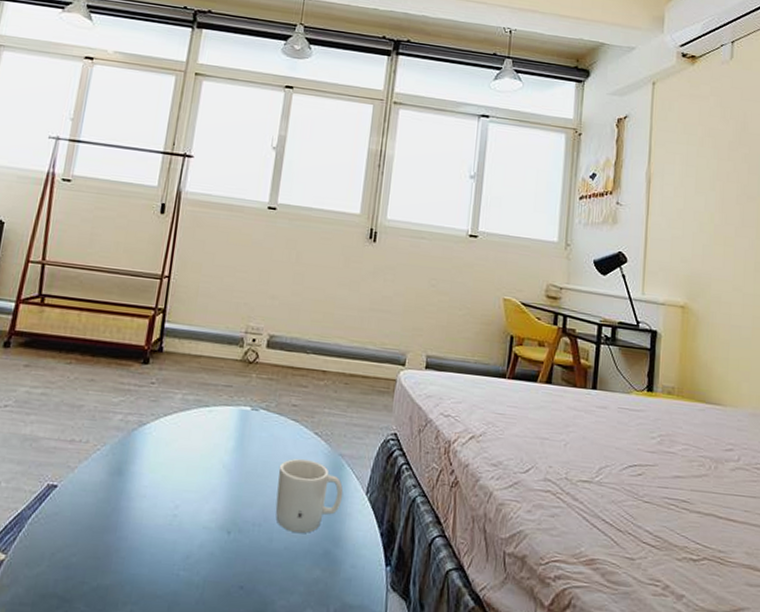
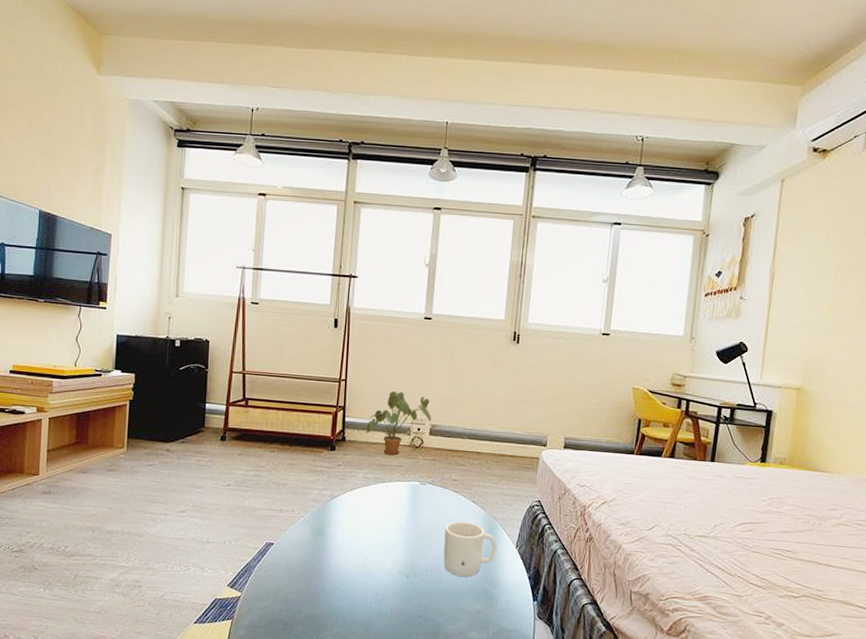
house plant: none [189,293,270,373] -> present [366,391,431,456]

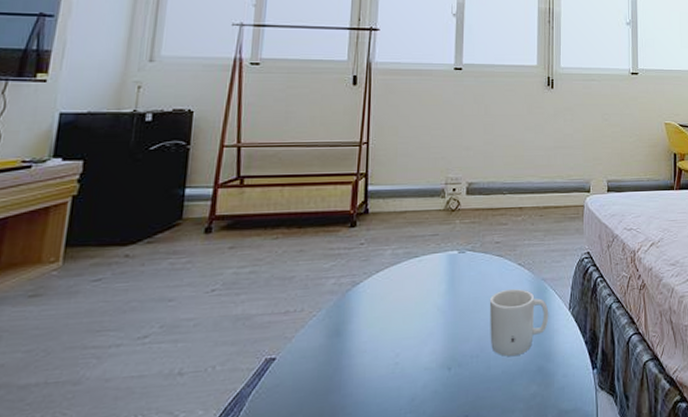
house plant: present [366,391,431,456] -> none [393,149,467,224]

